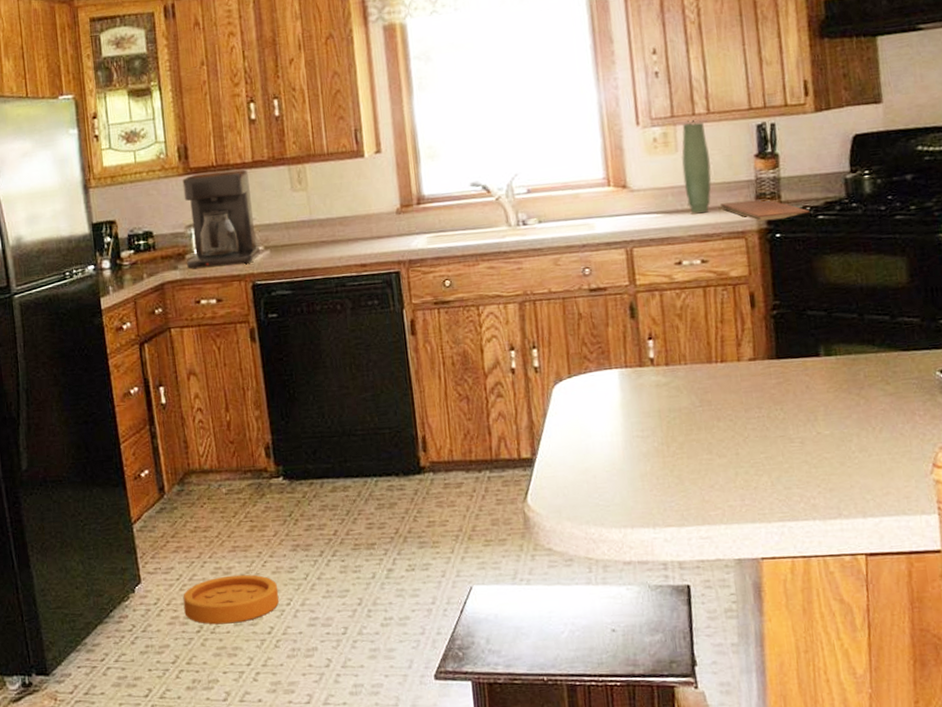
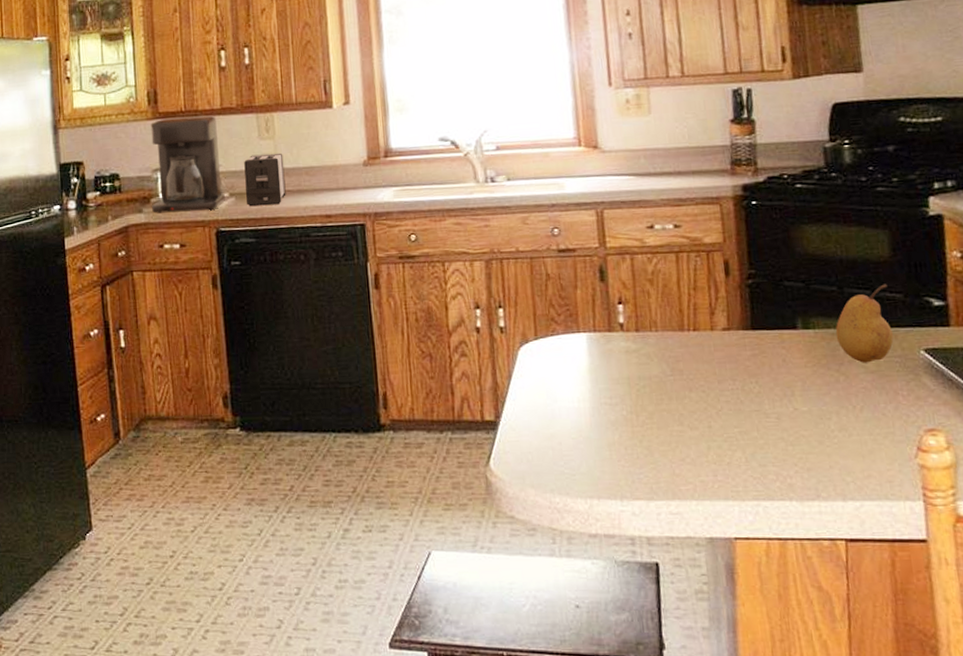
pet bowl: present [183,574,280,625] -> none [134,526,232,578]
toaster: none [277,204,321,259] -> present [244,153,286,207]
vase: present [681,120,712,214] -> none [654,83,686,178]
chopping board: present [720,198,811,222] -> none [694,165,789,188]
fruit: none [856,309,911,386] -> present [835,284,894,363]

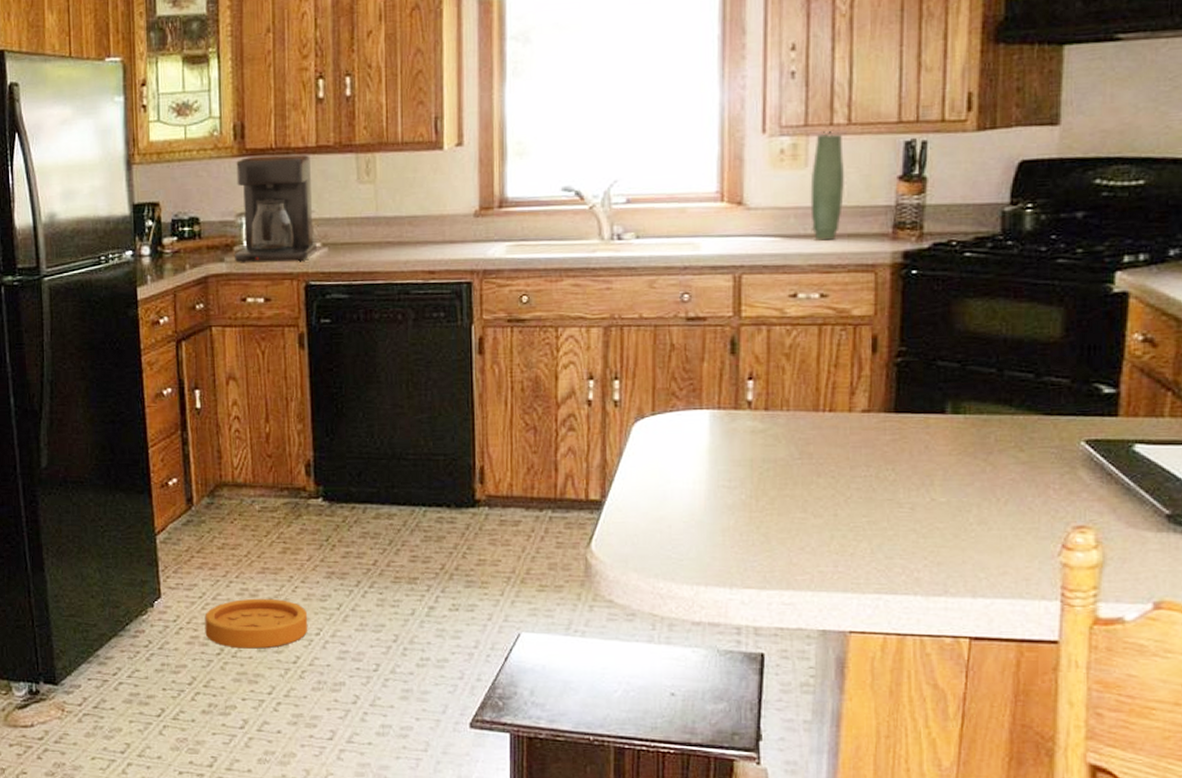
pet bowl: none [134,526,232,578] -> present [204,598,308,649]
toaster: present [244,153,286,207] -> none [339,199,385,259]
vase: none [654,83,686,178] -> present [810,131,844,241]
fruit: present [835,284,894,363] -> none [988,367,1054,453]

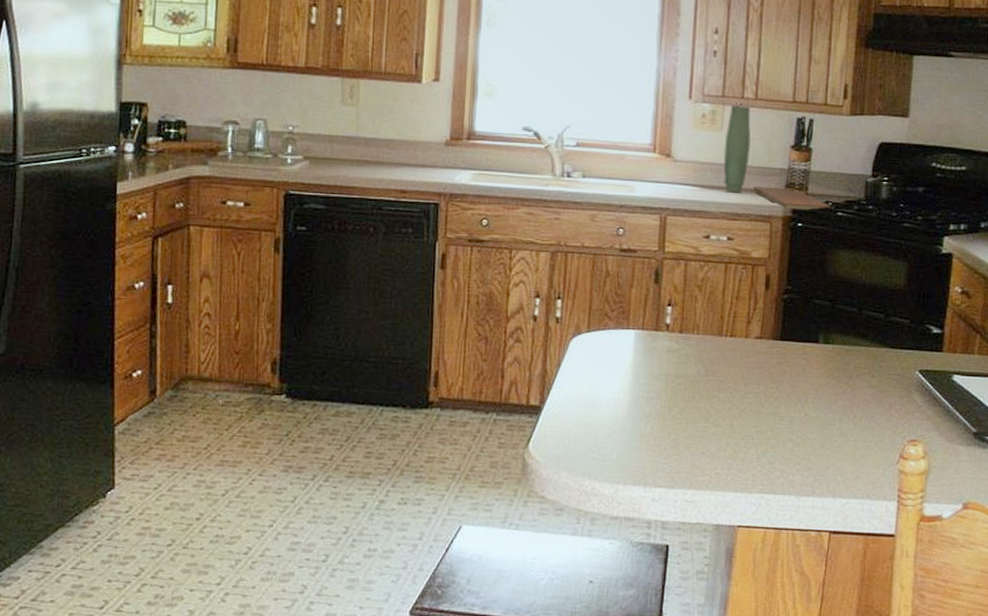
pet bowl: present [204,598,308,649] -> none [157,490,263,540]
coffee maker: present [234,154,317,263] -> none [217,70,299,172]
chopping board: none [850,228,957,255] -> present [753,186,832,212]

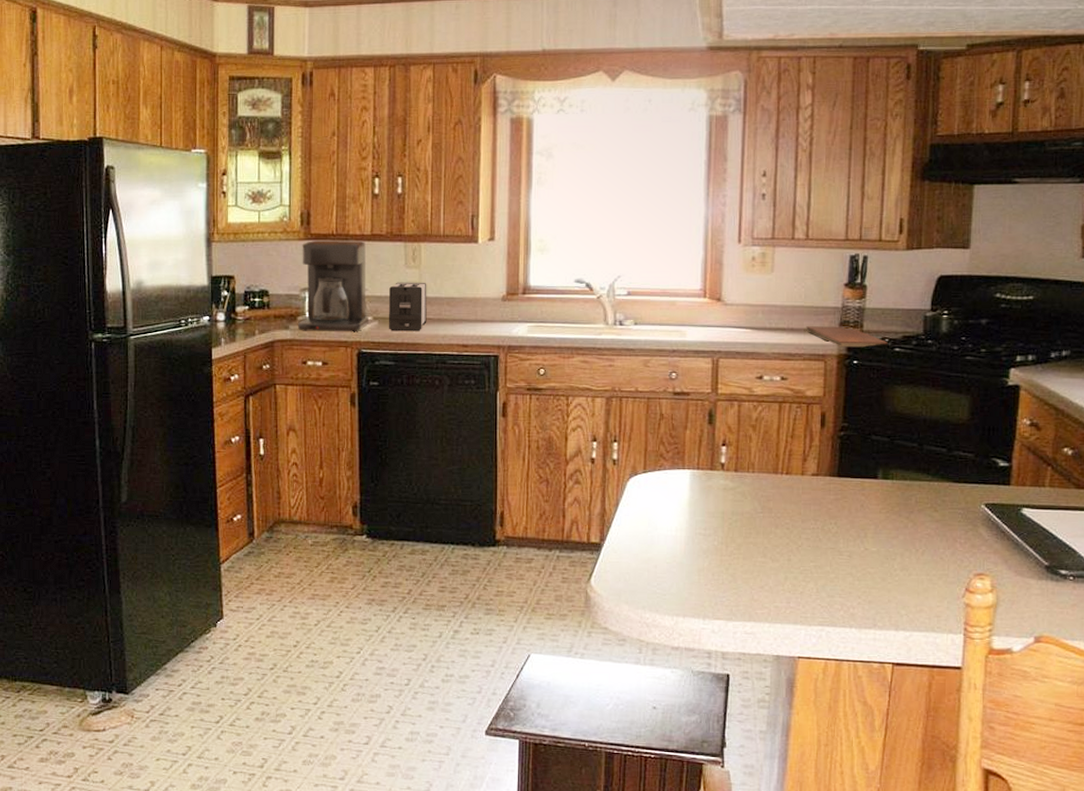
coffee maker: none [217,70,299,172] -> present [297,240,369,332]
toaster: none [320,119,365,174] -> present [388,282,427,331]
vase: present [723,103,751,193] -> none [775,244,802,333]

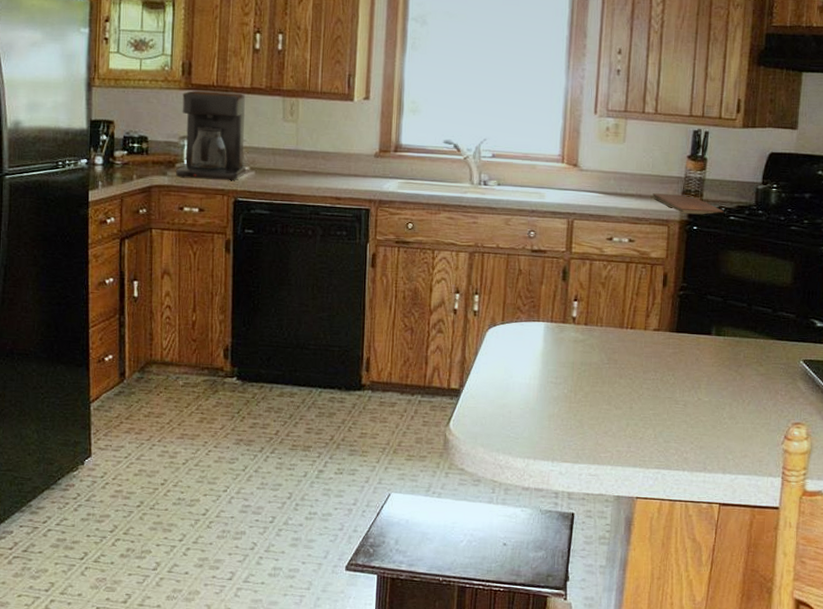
toaster: present [388,282,427,331] -> none [265,134,304,183]

